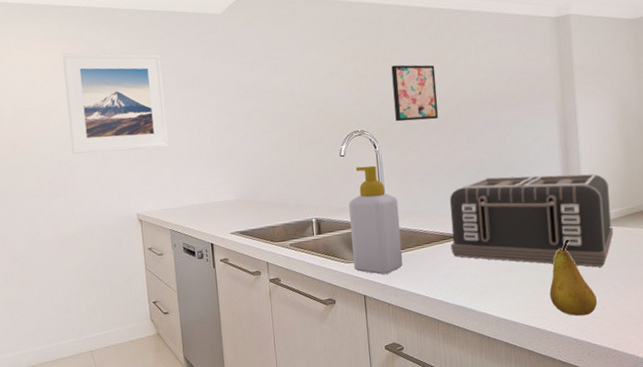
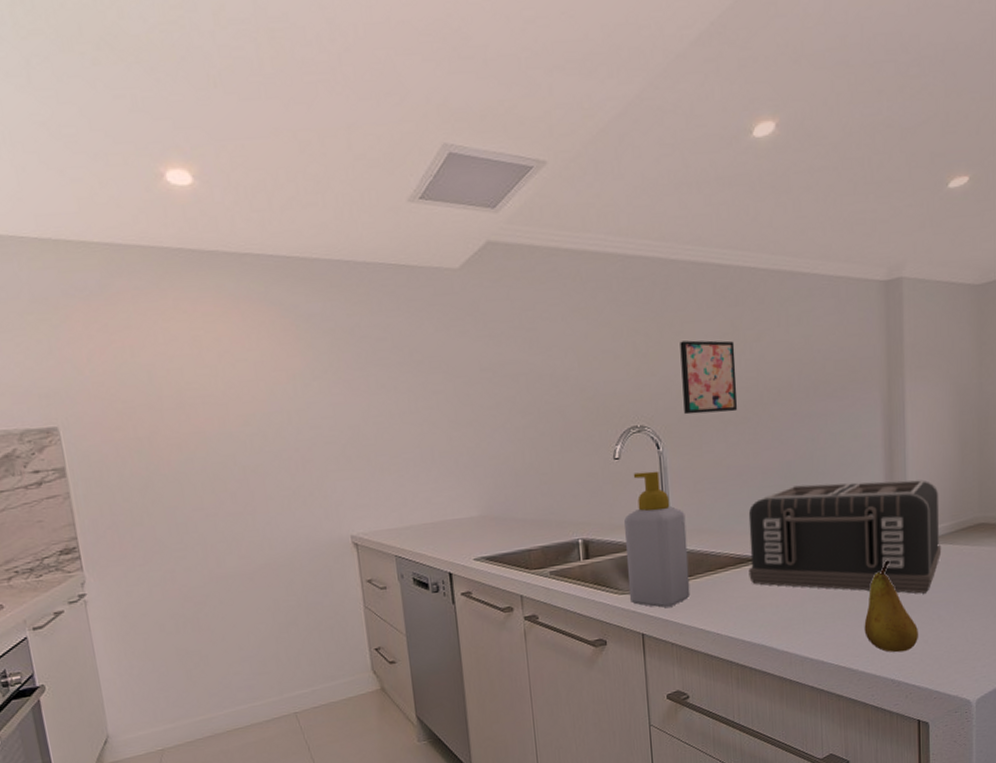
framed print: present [62,52,169,154] -> none [242,319,392,457]

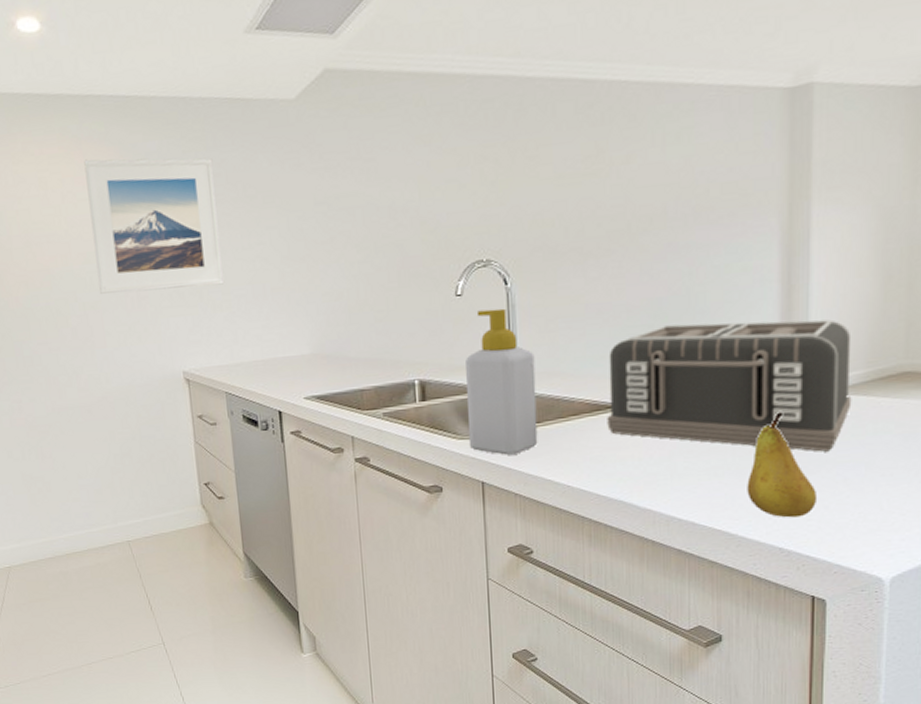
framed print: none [242,319,392,457] -> present [84,158,224,294]
wall art: present [680,340,738,415] -> none [534,164,600,248]

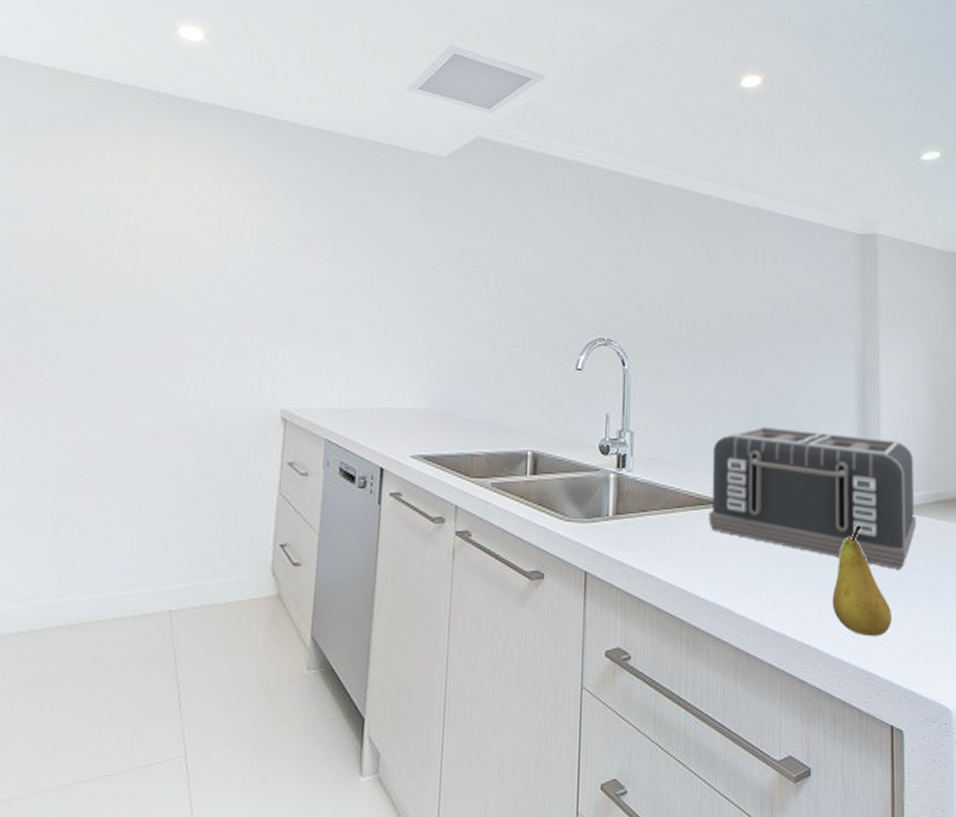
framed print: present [84,158,224,294] -> none [205,170,356,322]
soap bottle: present [466,308,538,455] -> none [575,387,645,544]

